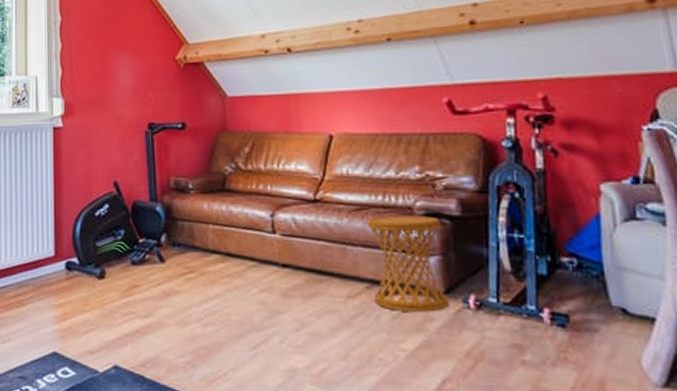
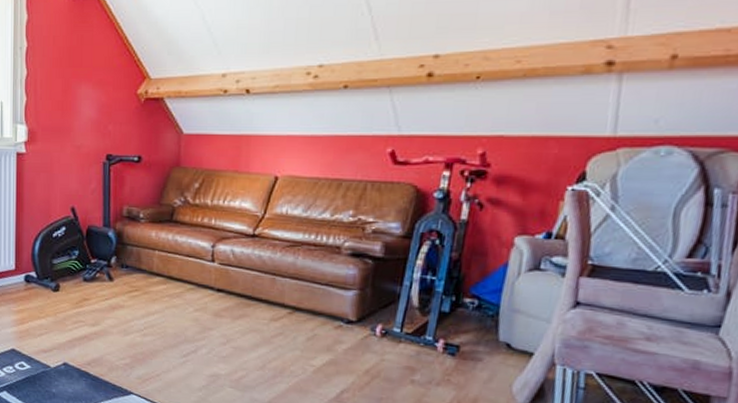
side table: present [366,216,449,312] -> none [294,253,364,337]

